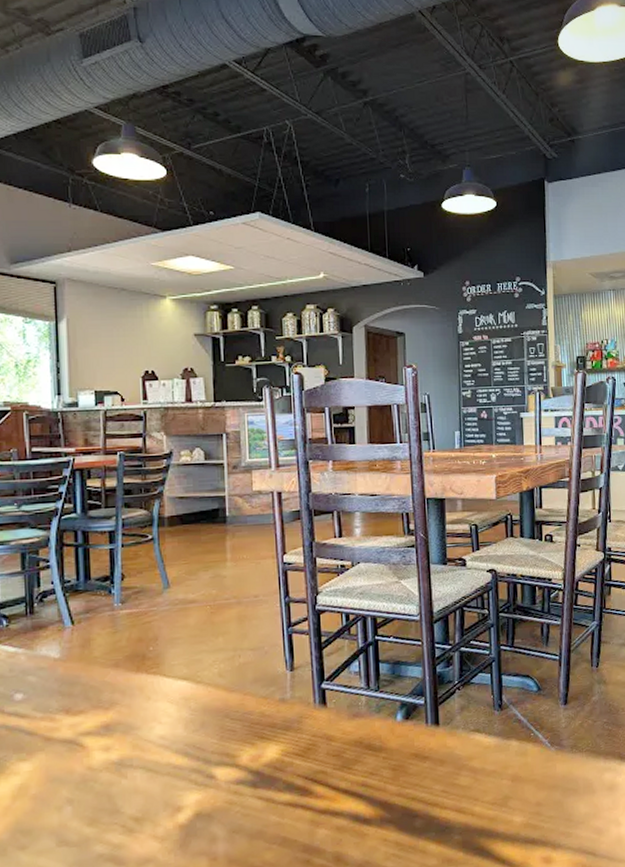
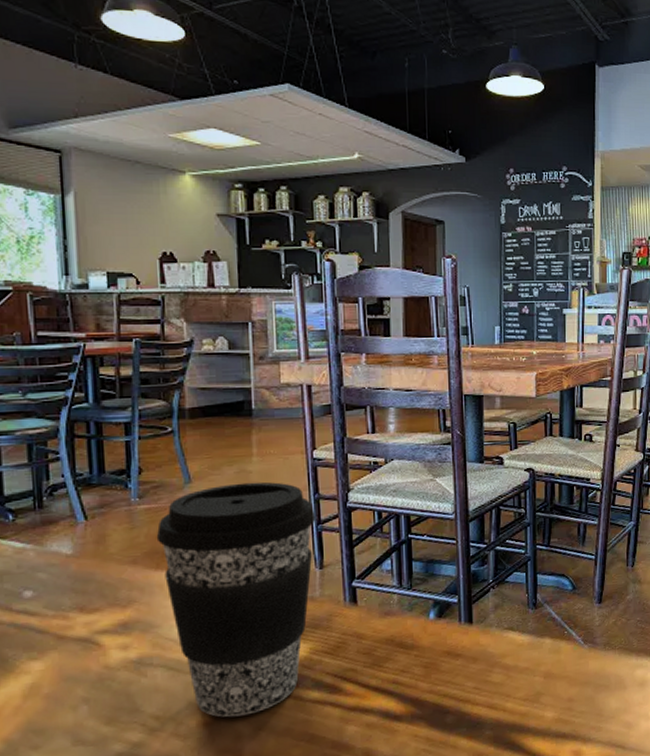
coffee cup: none [137,586,287,820] -> present [156,481,316,718]

